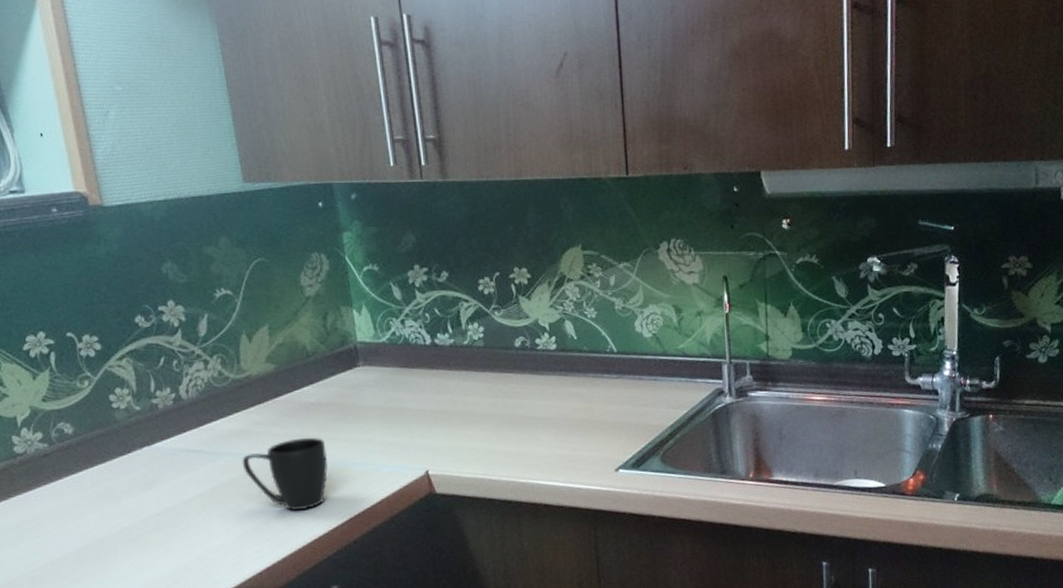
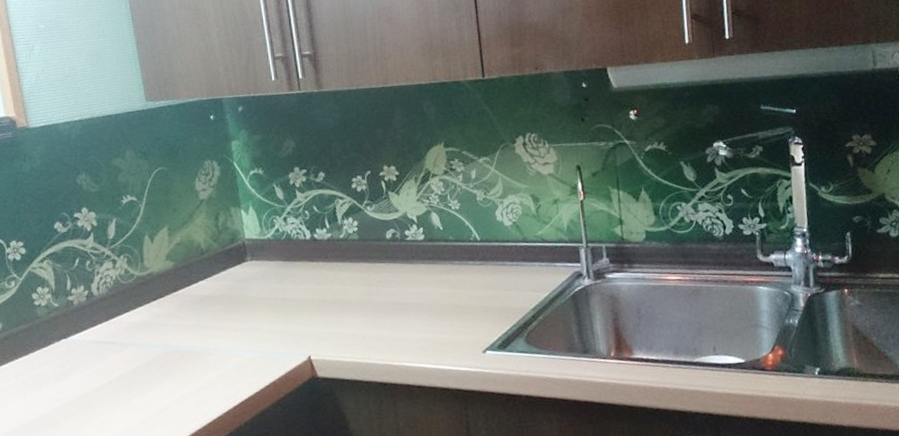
mug: present [242,437,329,511] -> none [145,327,222,396]

